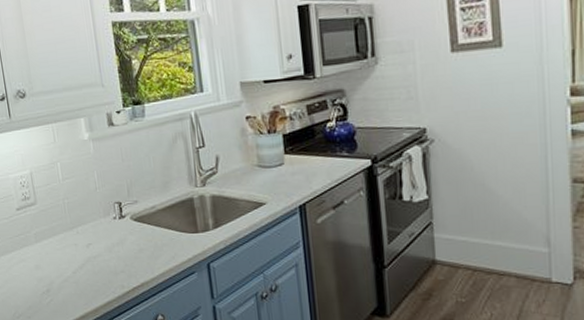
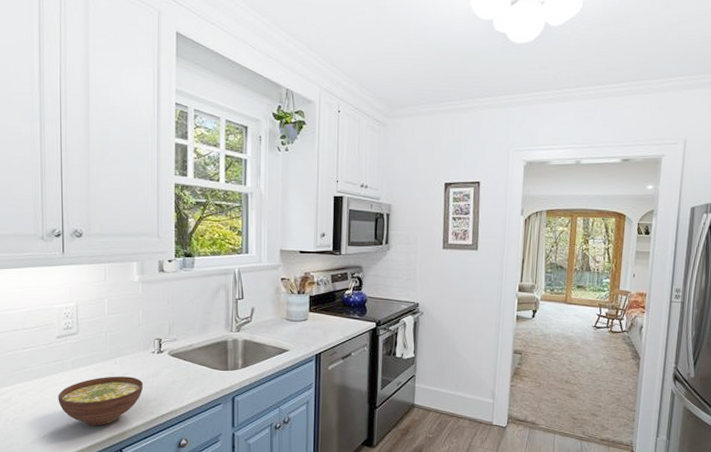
bowl: none [26,247,110,303] -> present [58,376,144,426]

